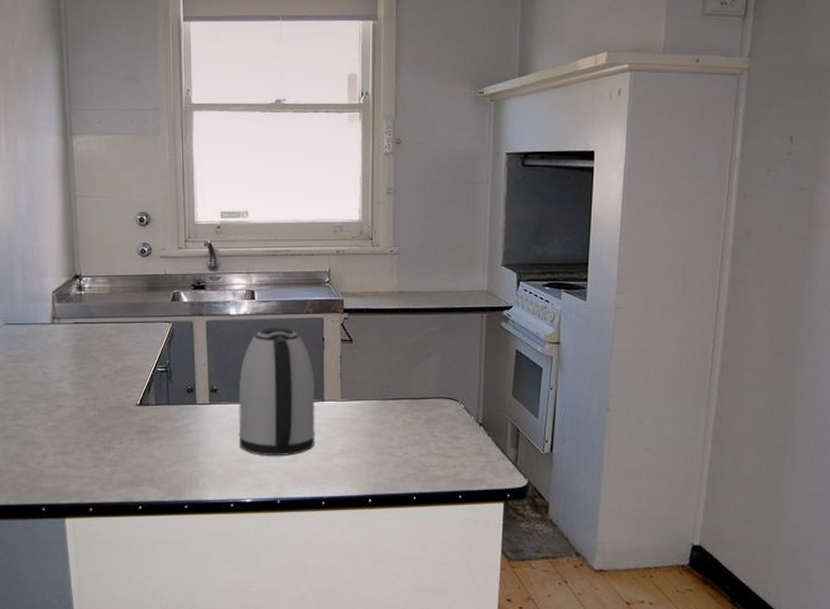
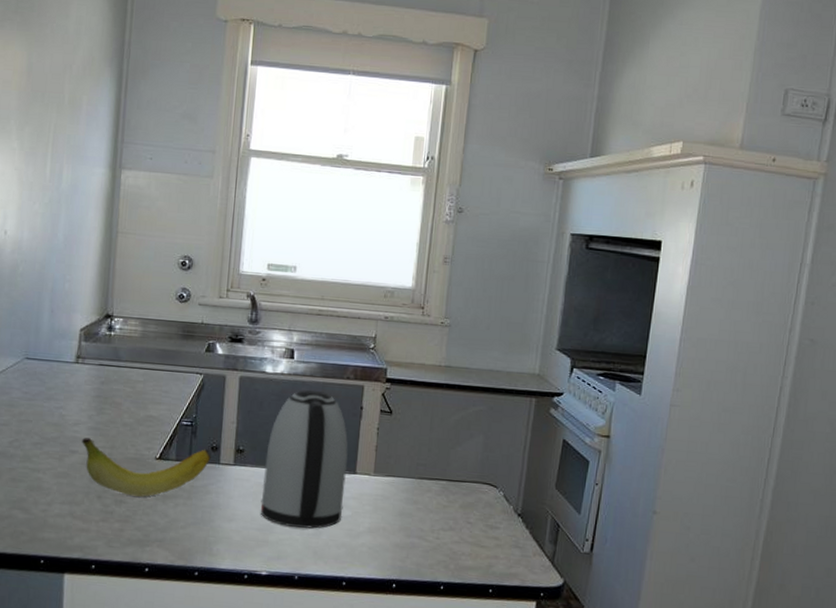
fruit: none [66,392,189,441] -> present [82,437,212,497]

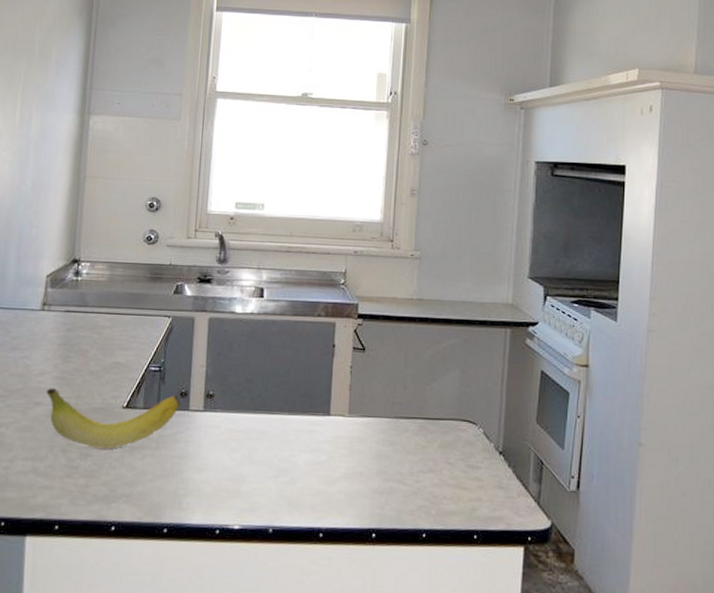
kettle: present [261,390,348,529] -> none [232,329,322,476]

